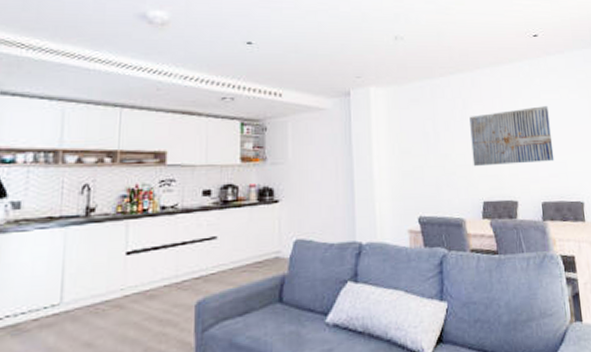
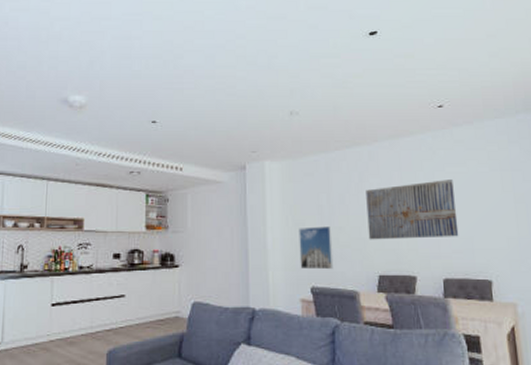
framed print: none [405,154,440,199] -> present [299,226,334,270]

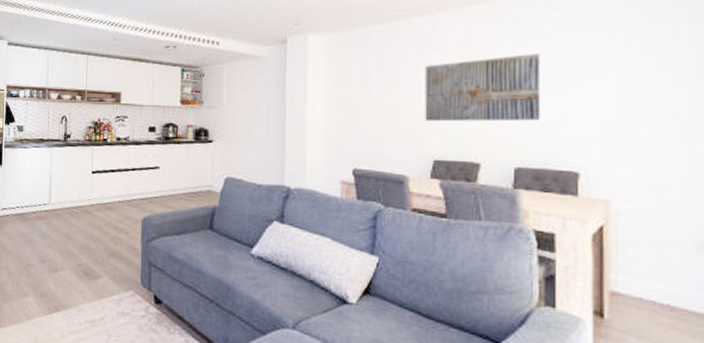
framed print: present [299,226,334,270] -> none [342,105,381,152]

